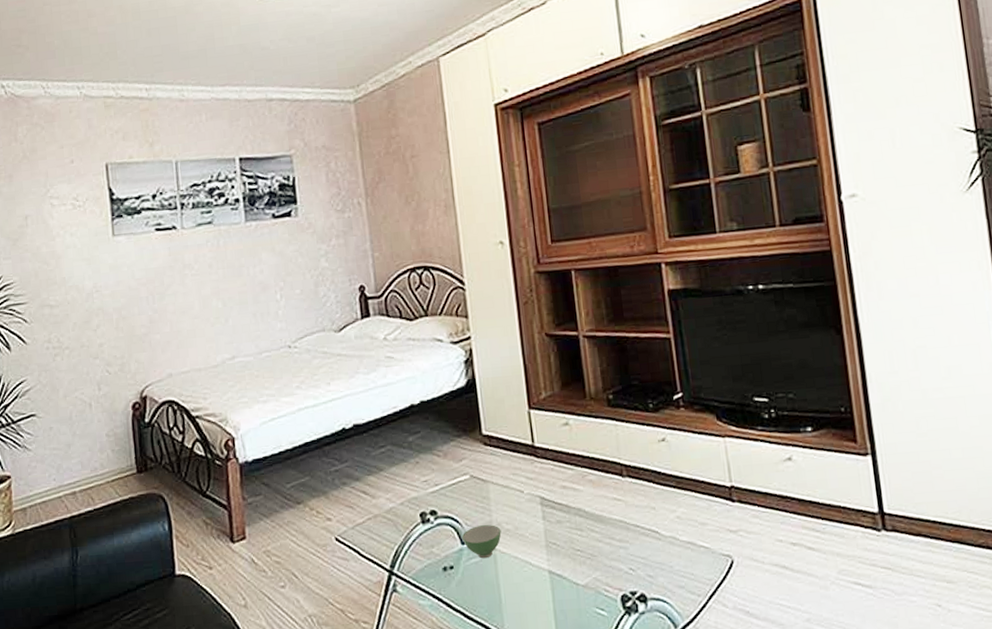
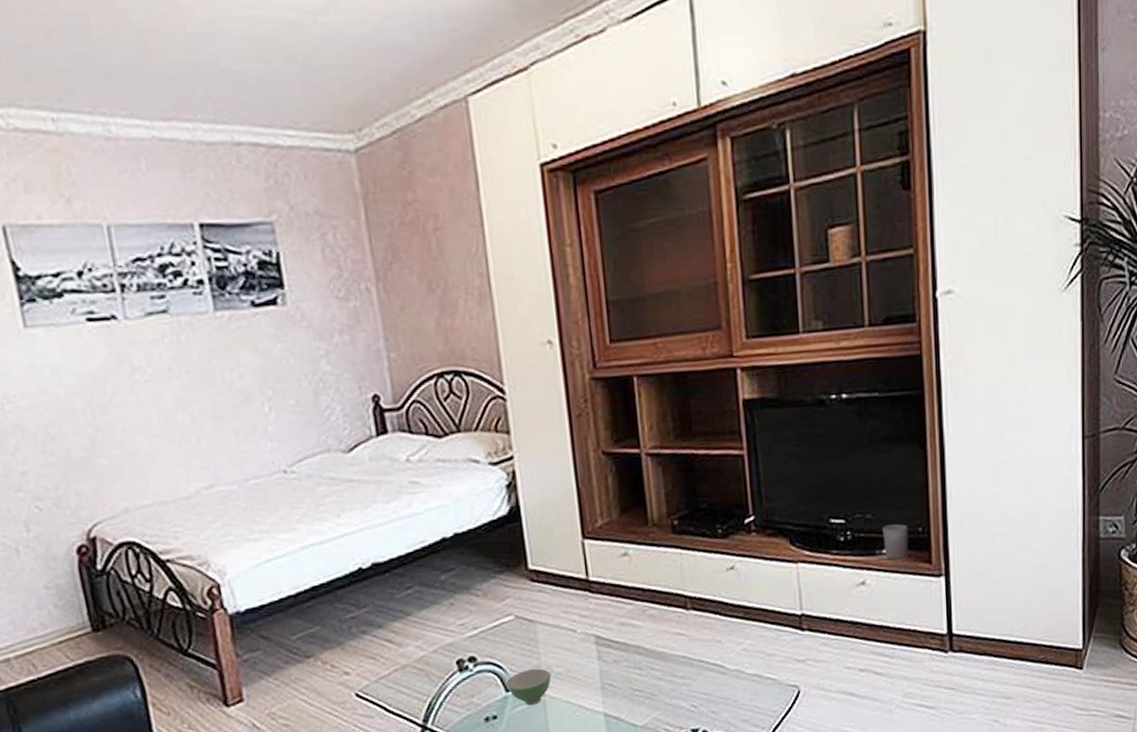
candle holder: none [805,404,833,437] -> present [883,524,909,560]

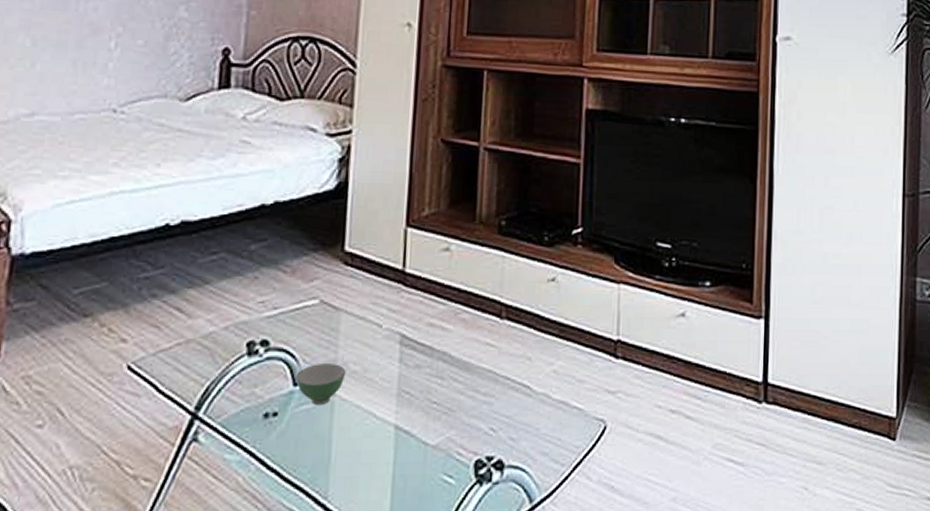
candle holder: present [883,524,909,560] -> none [707,257,733,294]

